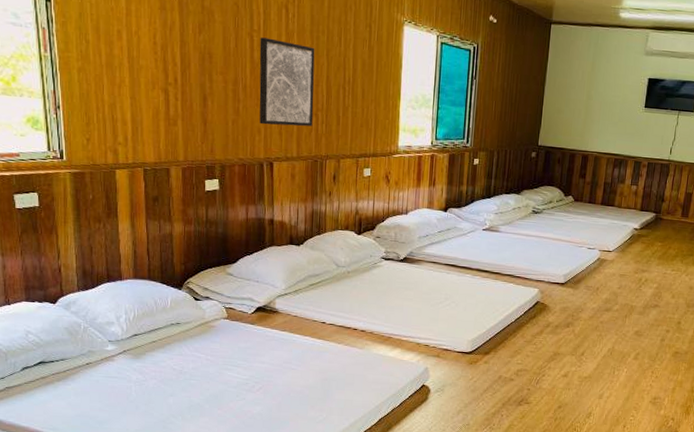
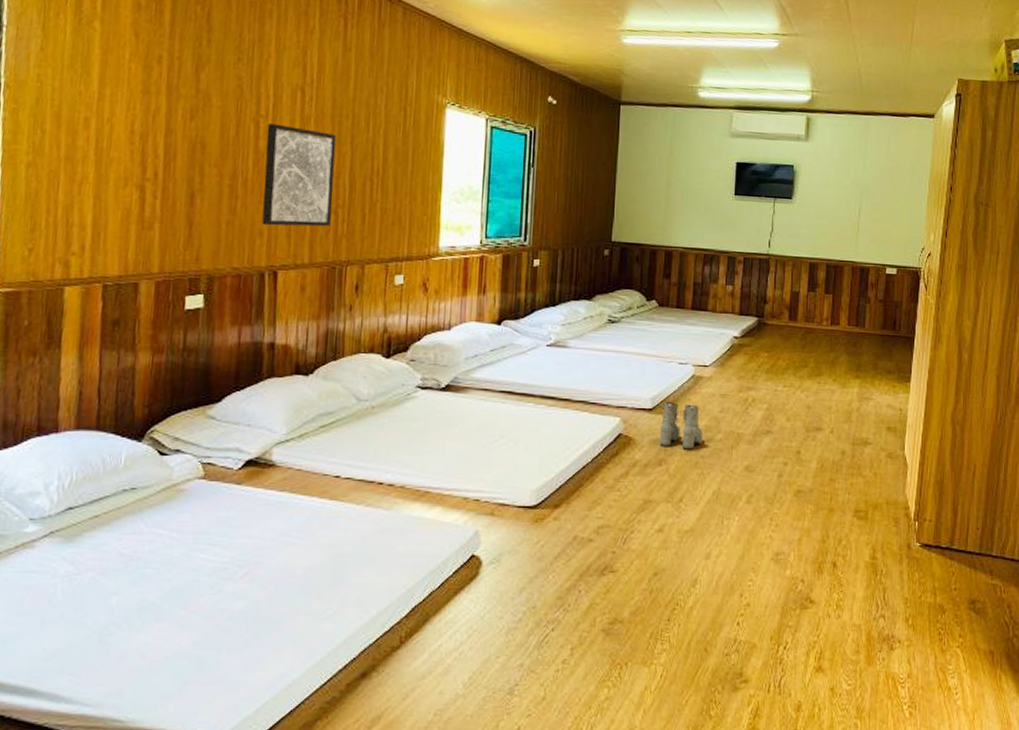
boots: none [568,278,604,316] -> present [659,402,703,450]

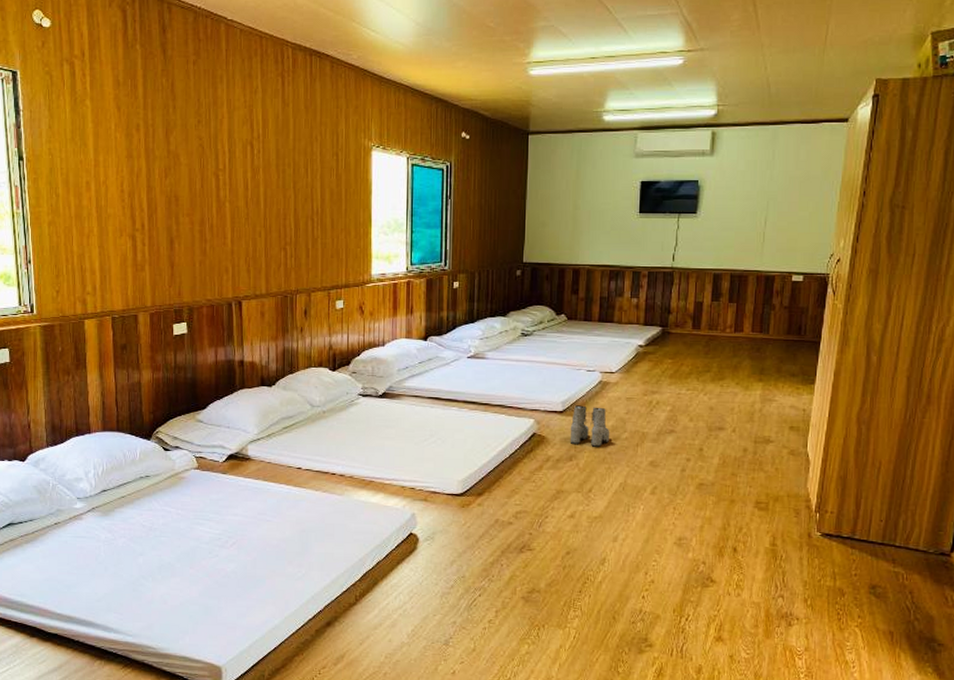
wall art: present [262,123,336,227] -> none [225,176,282,263]

